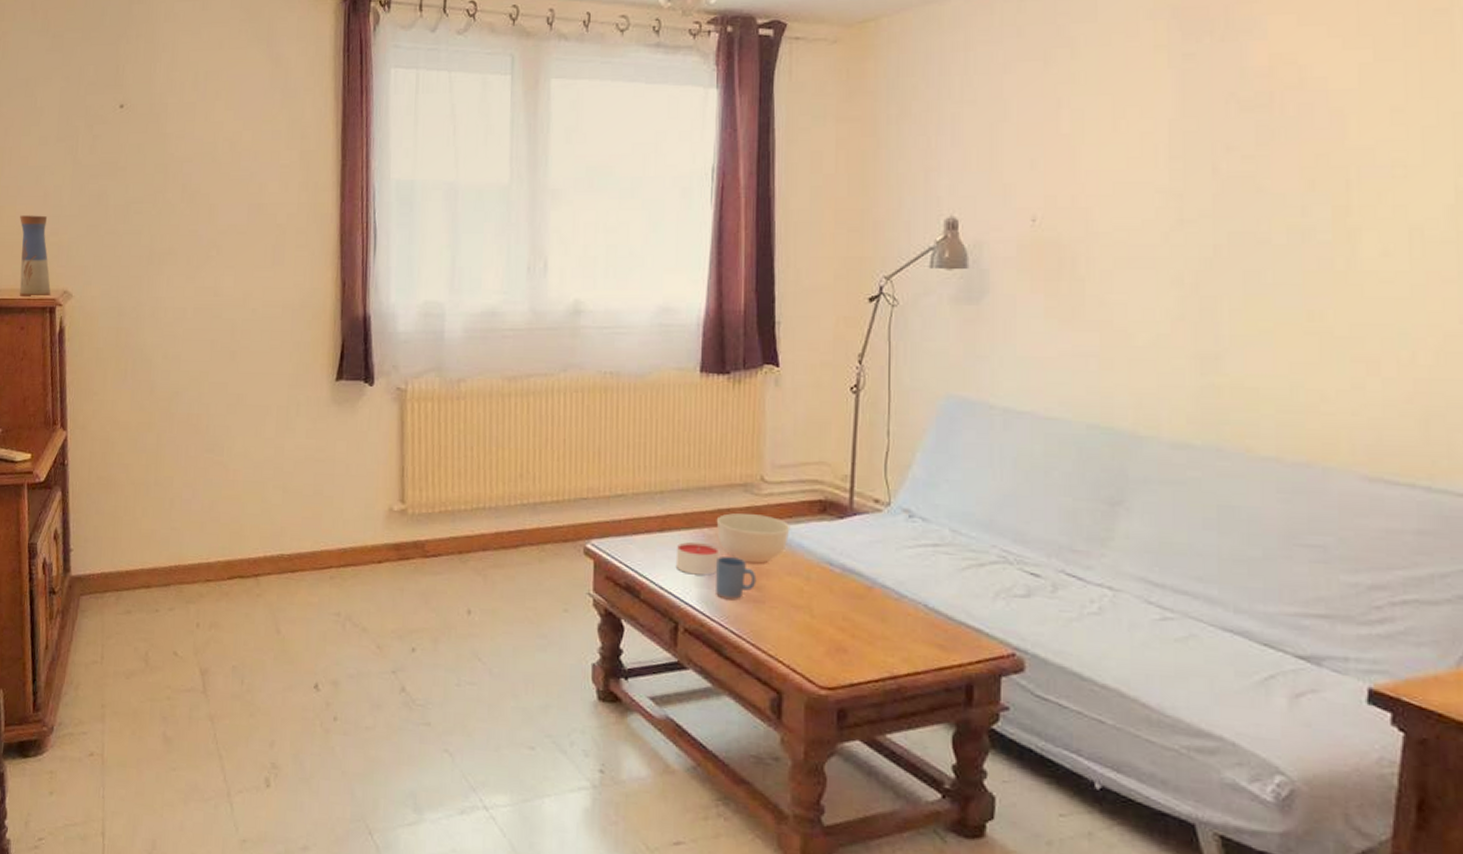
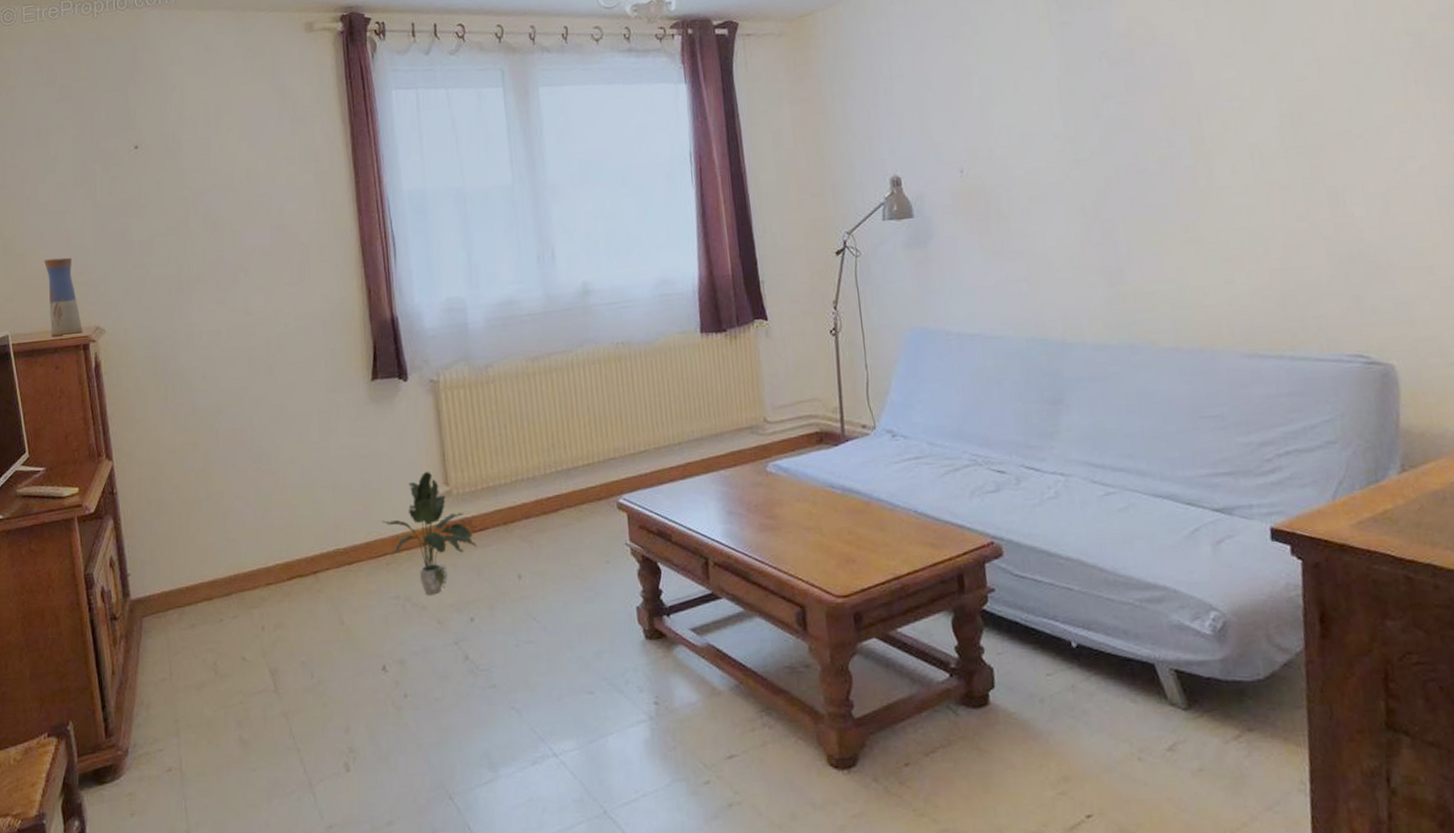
potted plant: none [330,484,428,618] -> present [382,471,477,595]
candle: present [675,542,720,576] -> none [699,484,737,514]
mug: present [715,555,757,599] -> none [733,492,771,530]
bowl: present [716,513,791,565] -> none [730,452,795,497]

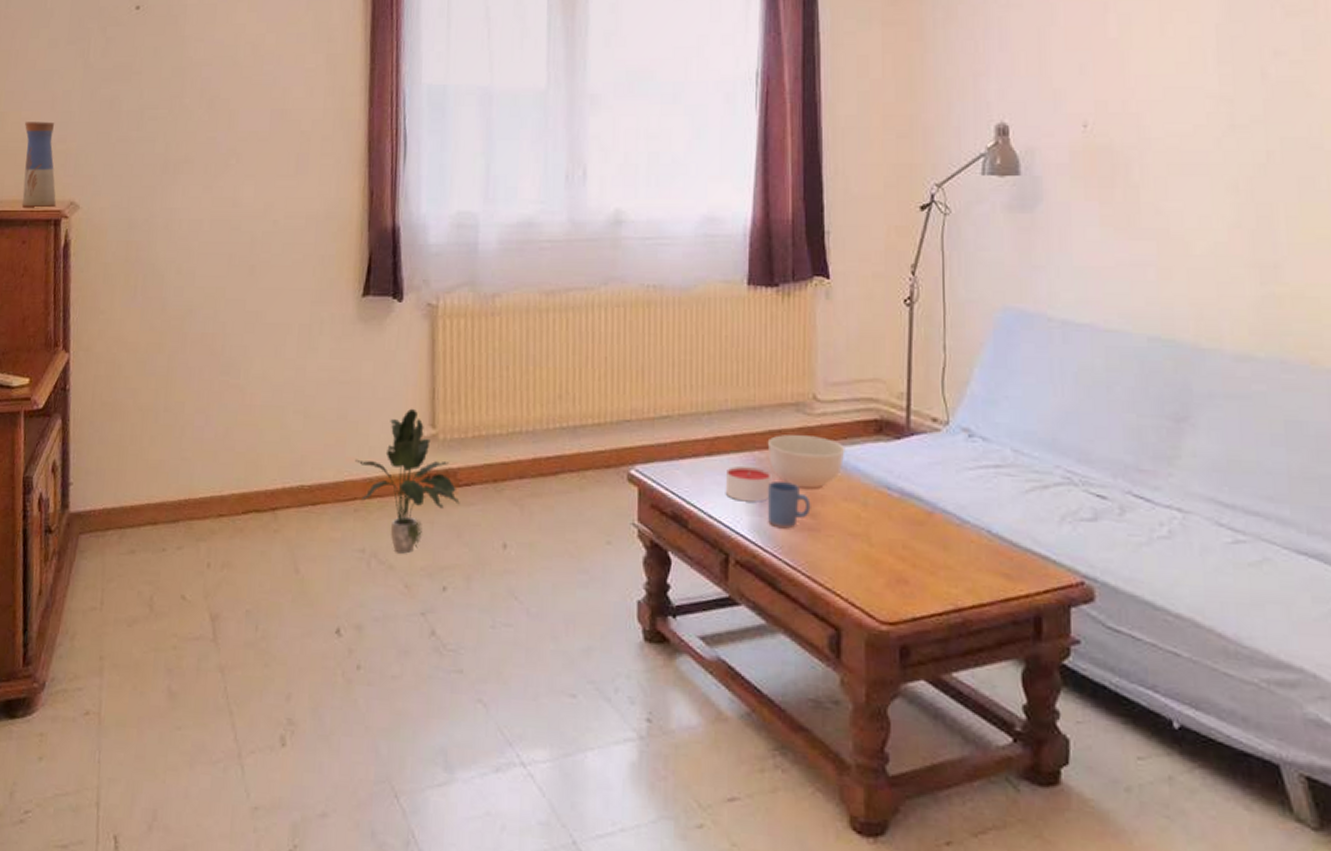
candle: none [699,484,737,514] -> present [725,466,772,503]
bowl: none [730,452,795,497] -> present [767,435,845,490]
mug: none [733,492,771,530] -> present [767,480,811,528]

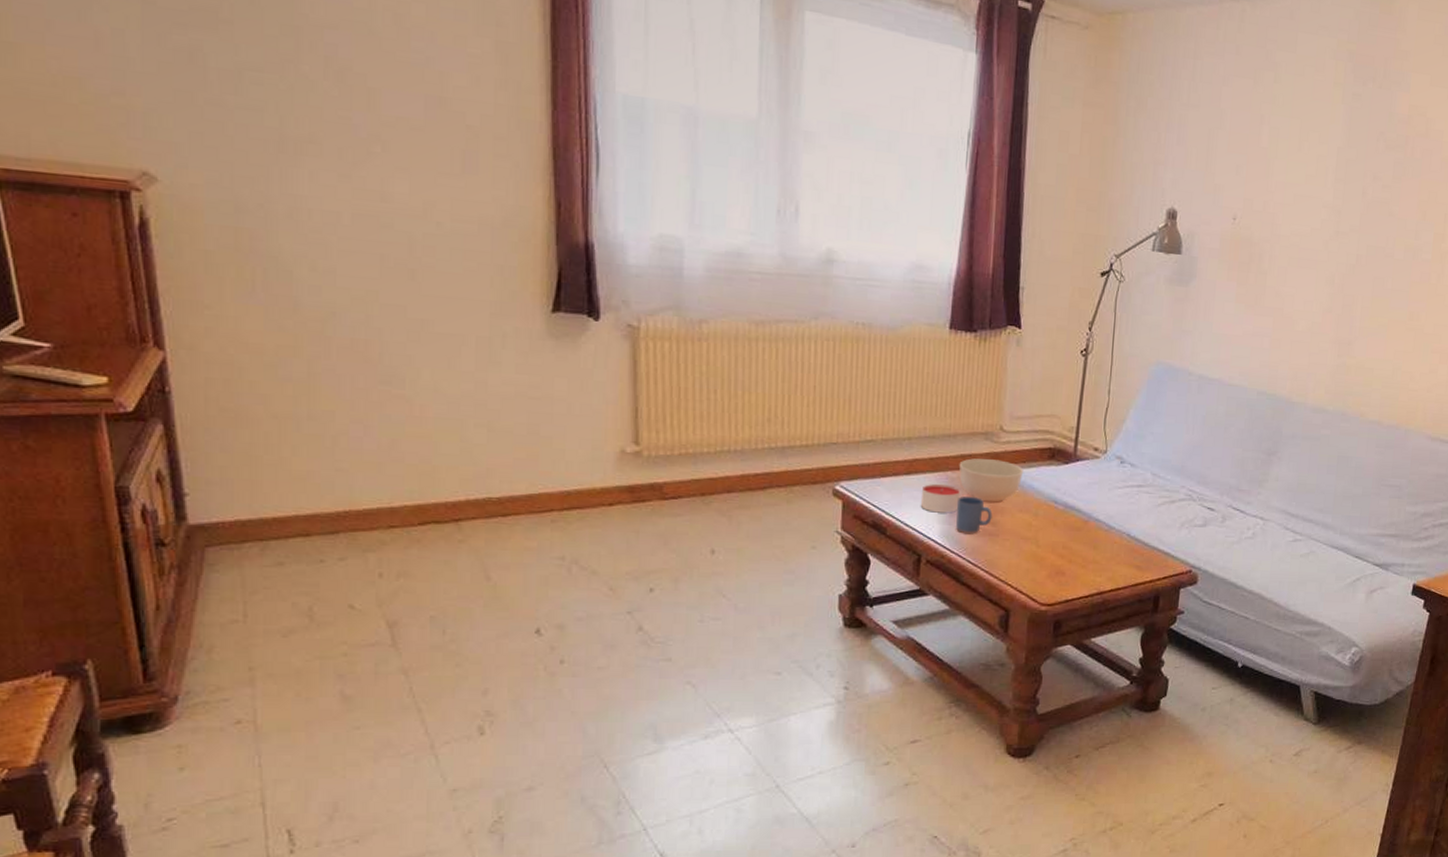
vase: present [21,121,57,209] -> none [54,60,121,178]
potted plant: present [355,408,460,554] -> none [550,425,666,560]

